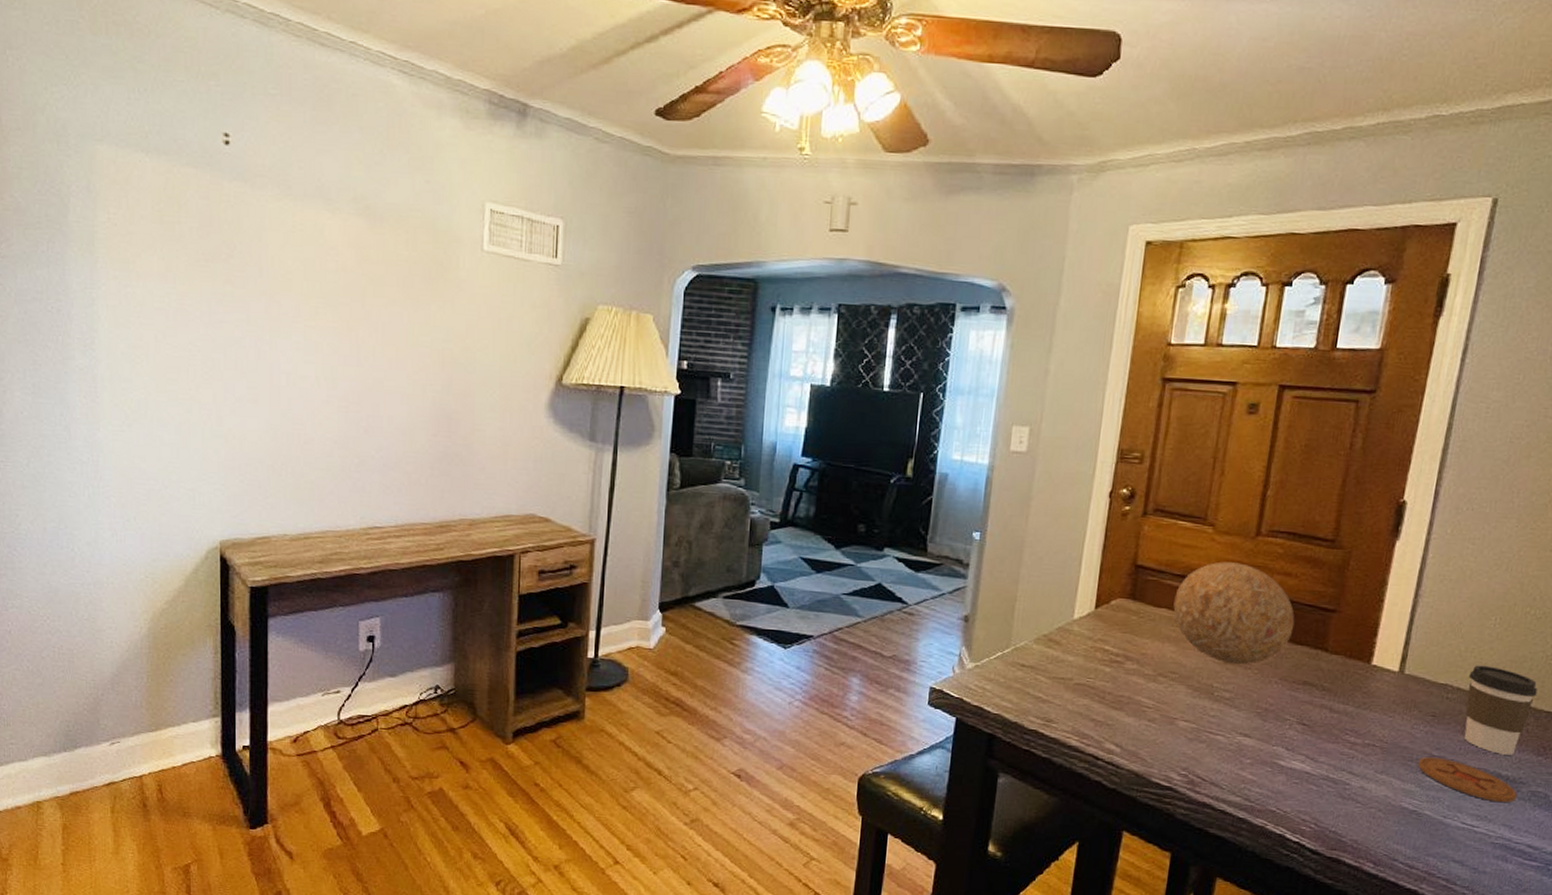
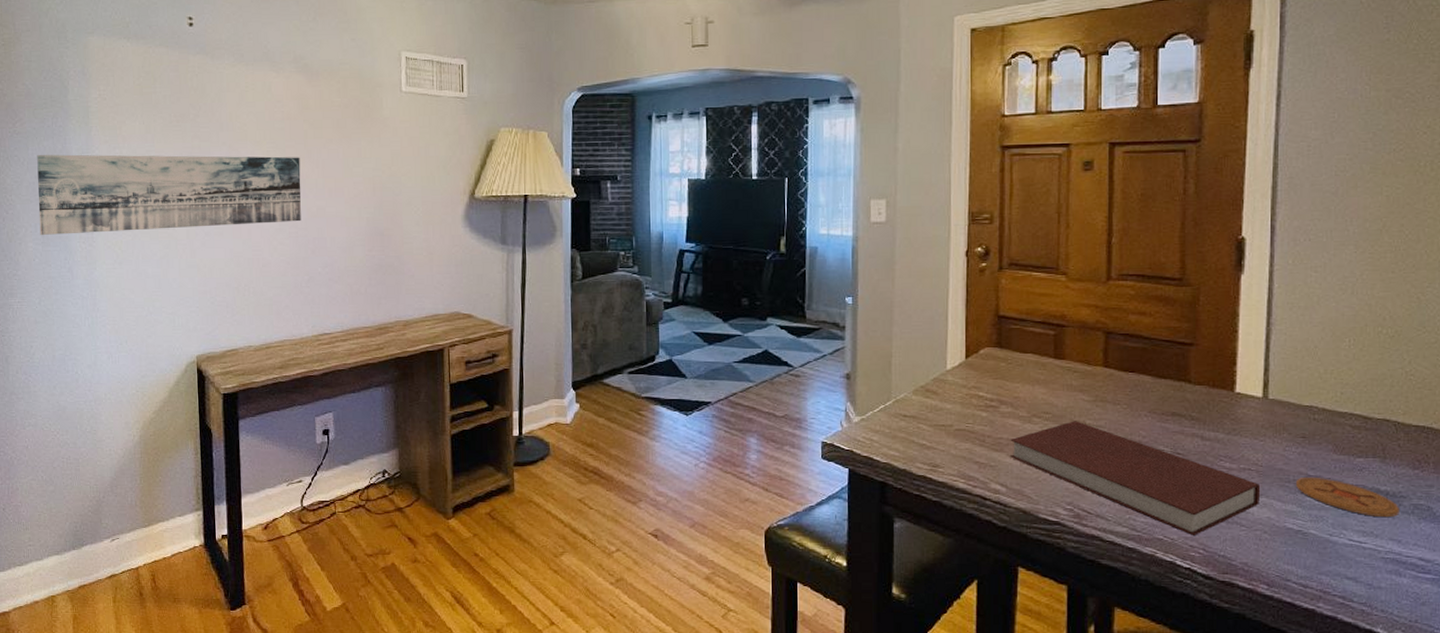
wall art: none [27,284,355,394] -> present [37,154,301,235]
notebook: none [1129,683,1383,810] -> present [1010,421,1261,536]
decorative ball: present [1173,561,1295,665] -> none [1038,306,1155,401]
coffee cup: present [1464,665,1538,755] -> none [1332,385,1402,470]

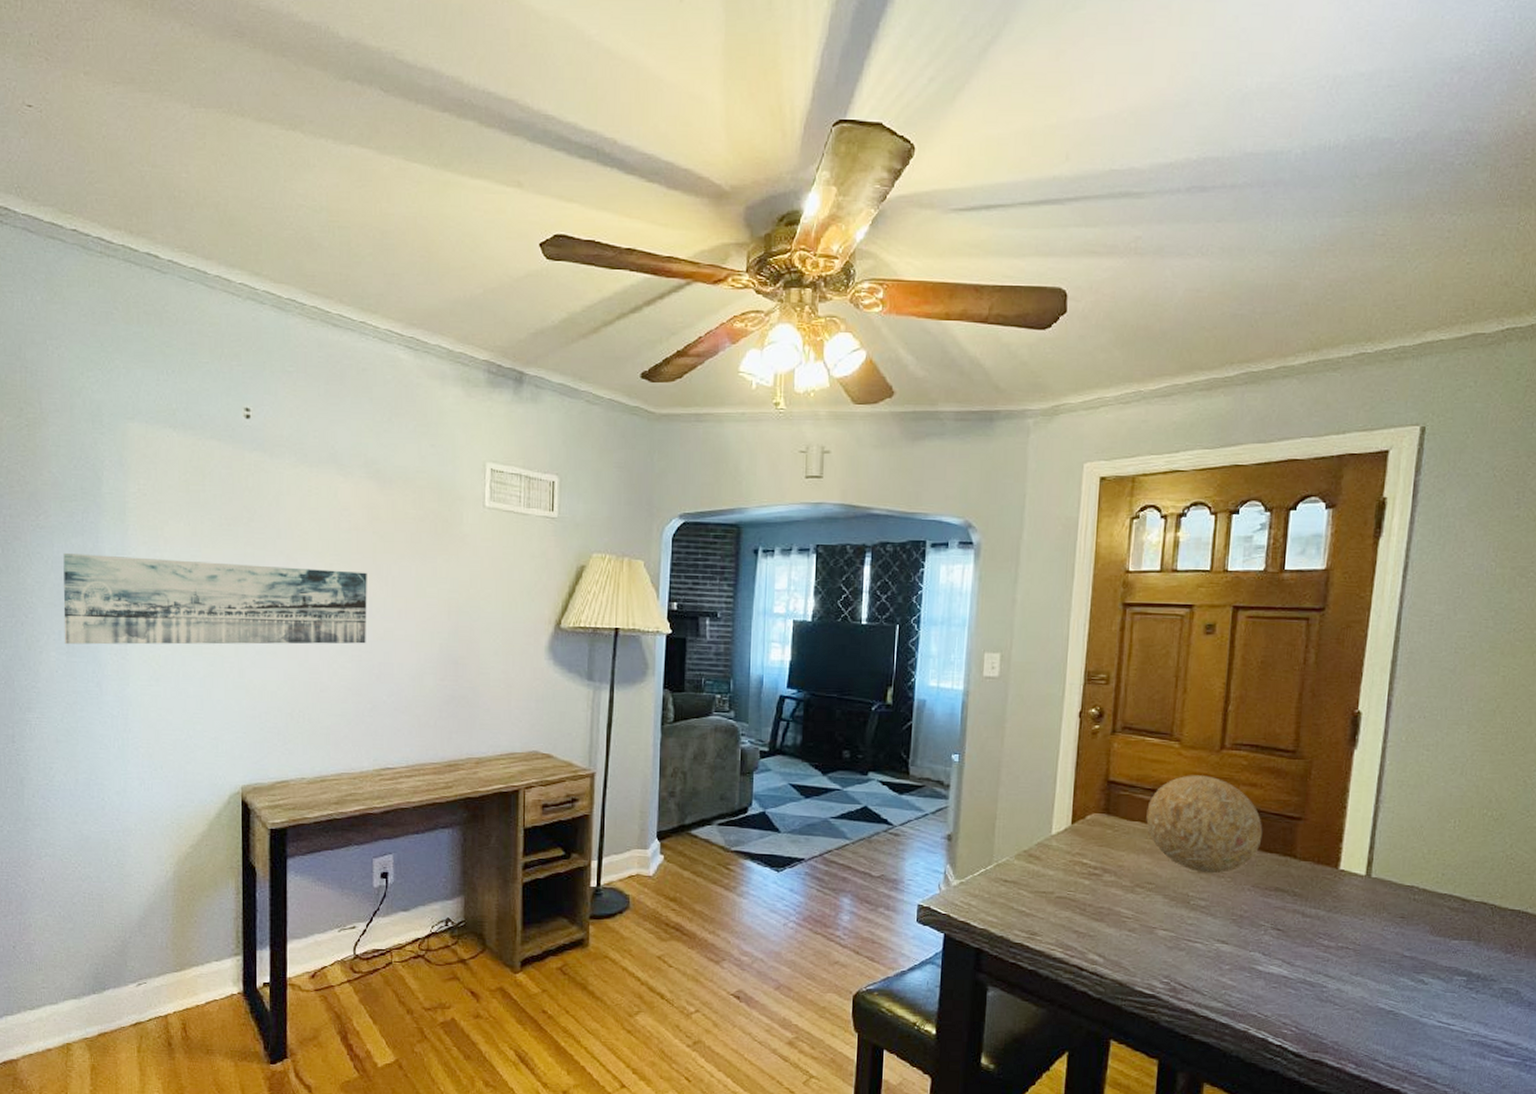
notebook: present [1010,421,1261,536] -> none [1110,892,1357,1014]
decorative ball: none [1038,306,1155,401] -> present [1146,775,1263,874]
coaster: present [1296,476,1399,518] -> none [1391,957,1489,1001]

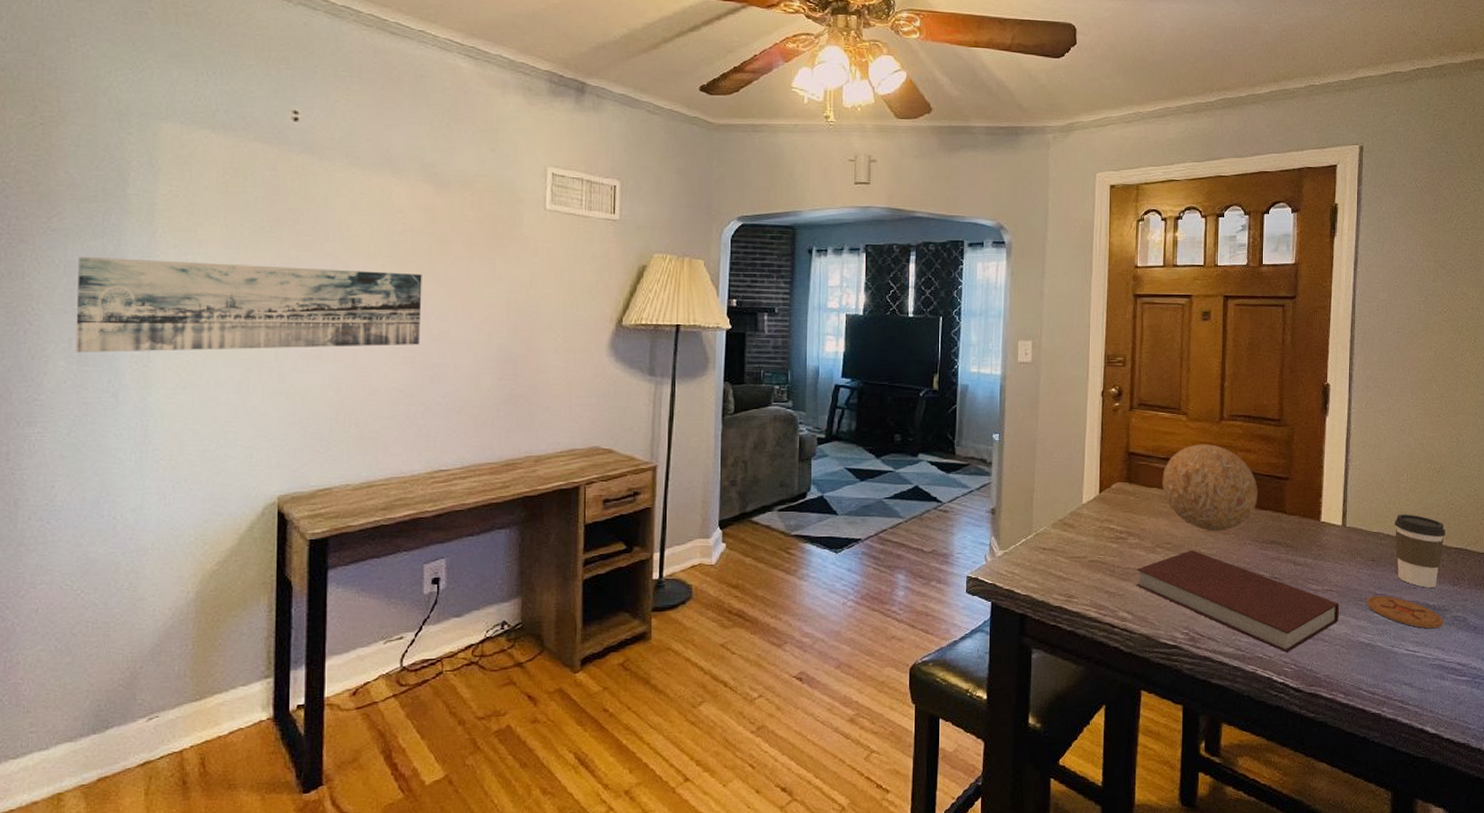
notebook: none [1110,892,1357,1014] -> present [1136,550,1340,653]
coaster: none [1391,957,1489,1001] -> present [1367,595,1443,629]
coffee cup: none [1433,866,1501,953] -> present [1394,514,1446,588]

